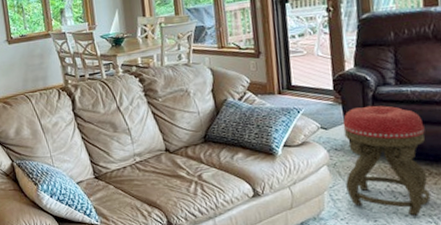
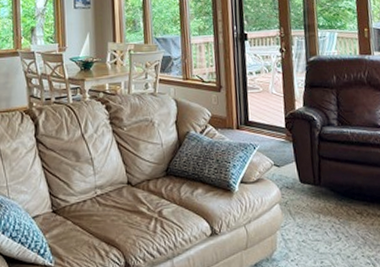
ottoman: present [342,105,431,216] -> none [293,145,369,257]

